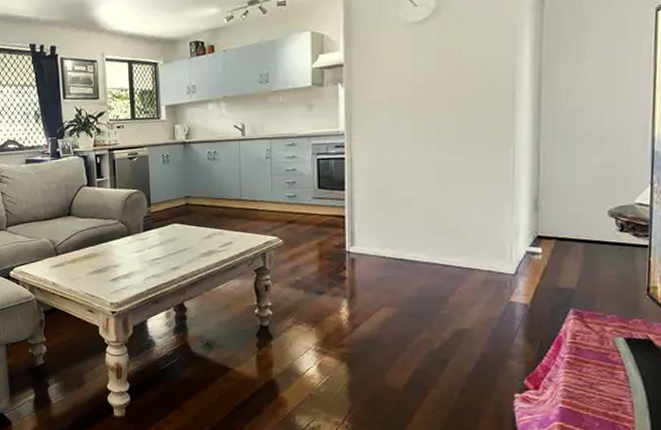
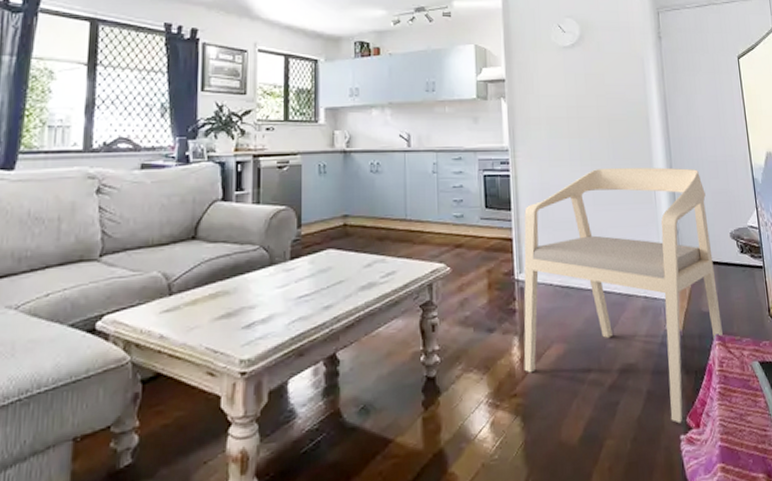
armchair: none [351,143,582,384] -> present [523,167,723,424]

